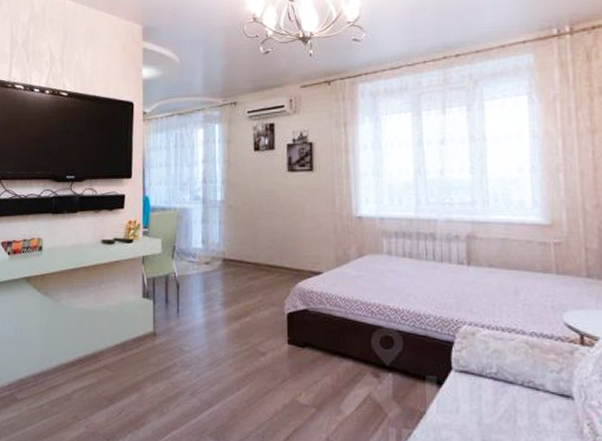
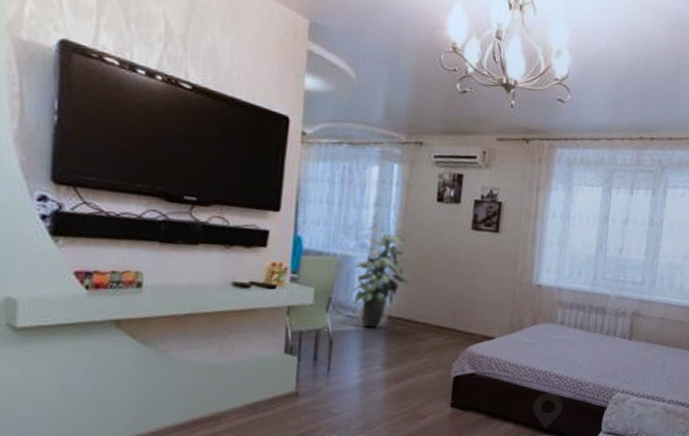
indoor plant: none [190,181,238,271] -> present [351,227,409,328]

